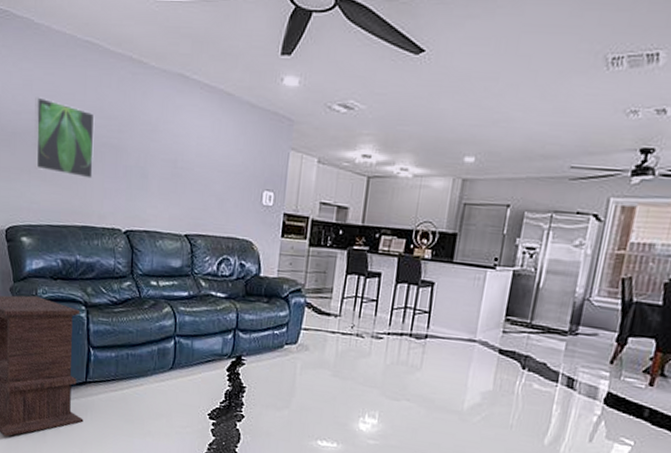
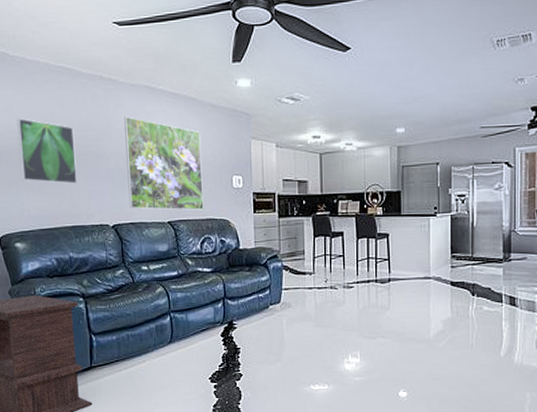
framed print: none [145,107,234,226] -> present [123,116,204,210]

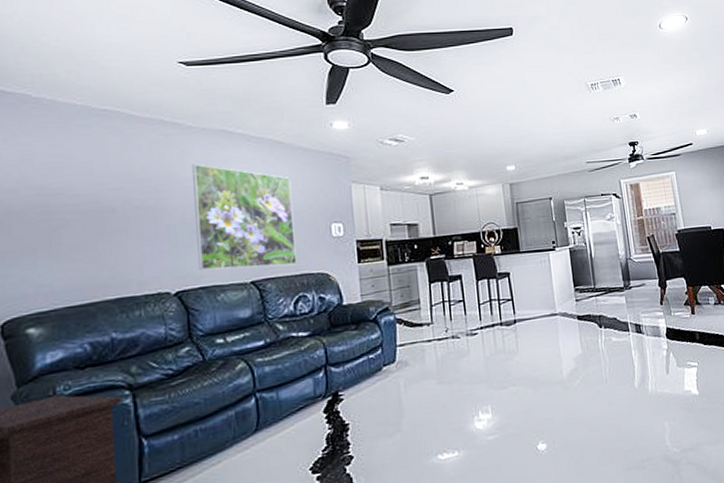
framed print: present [16,118,77,185] -> none [38,170,126,248]

